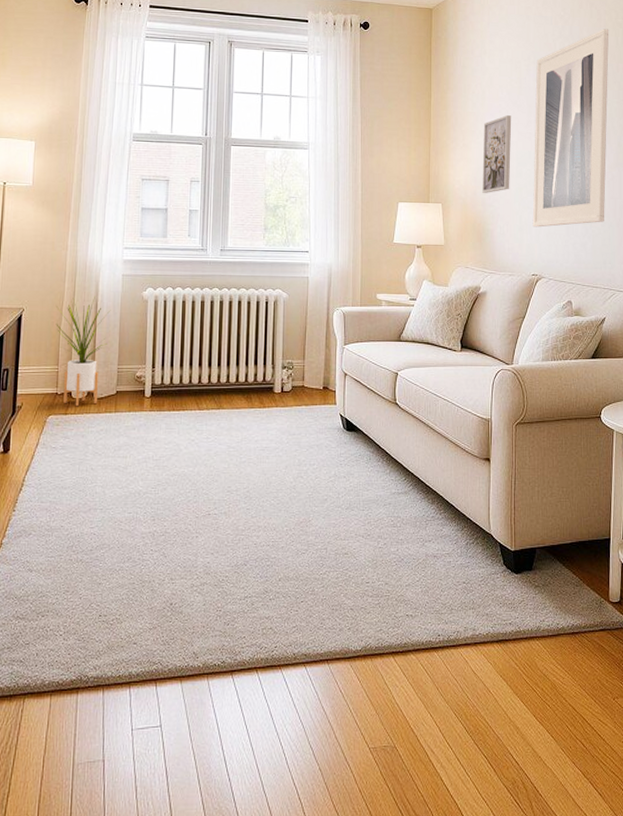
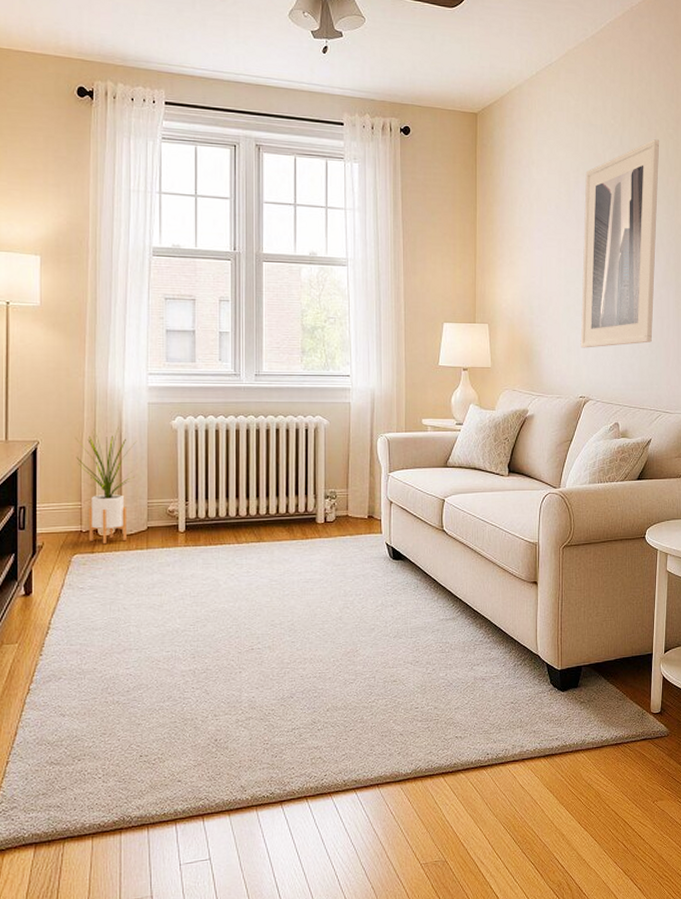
wall art: present [482,115,512,193] -> none [530,231,560,313]

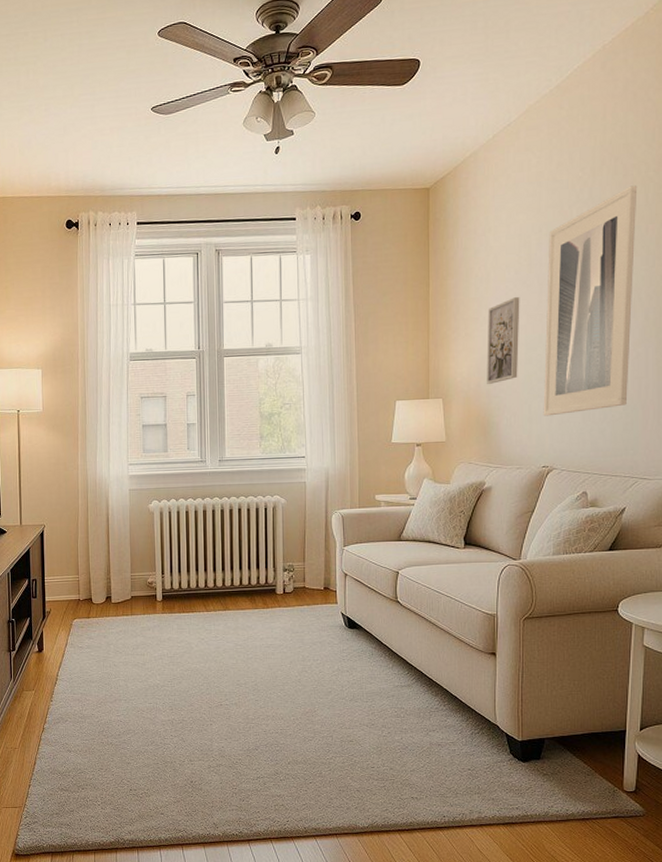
house plant: present [74,426,137,545] -> none [72,510,121,611]
wall art: none [530,231,560,313] -> present [487,297,520,384]

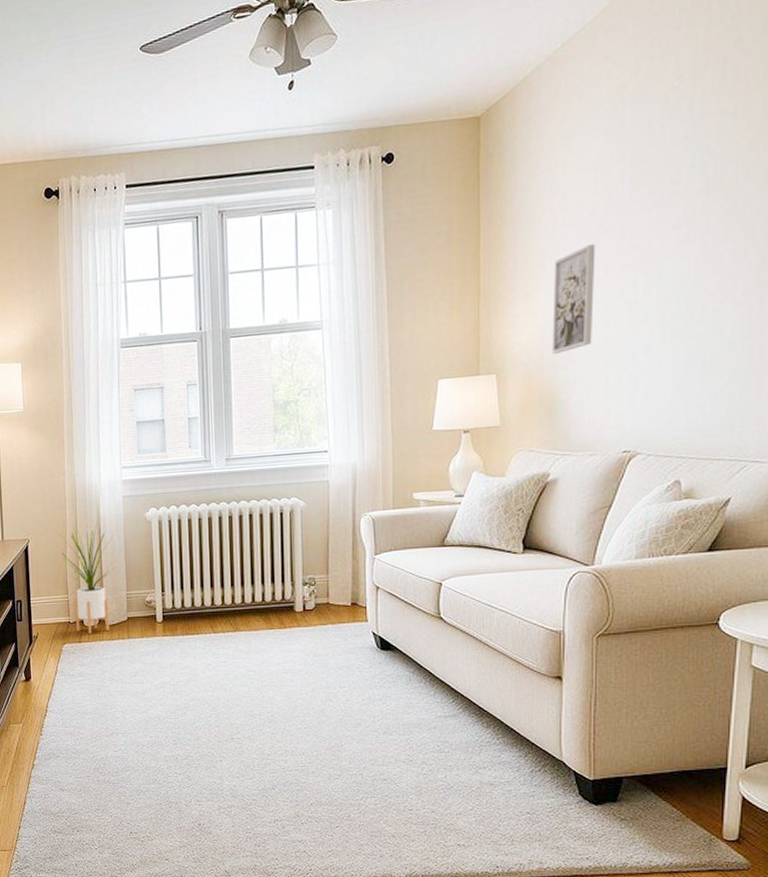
house plant: none [72,510,121,611] -> present [59,521,115,635]
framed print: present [543,185,638,416] -> none [624,92,753,390]

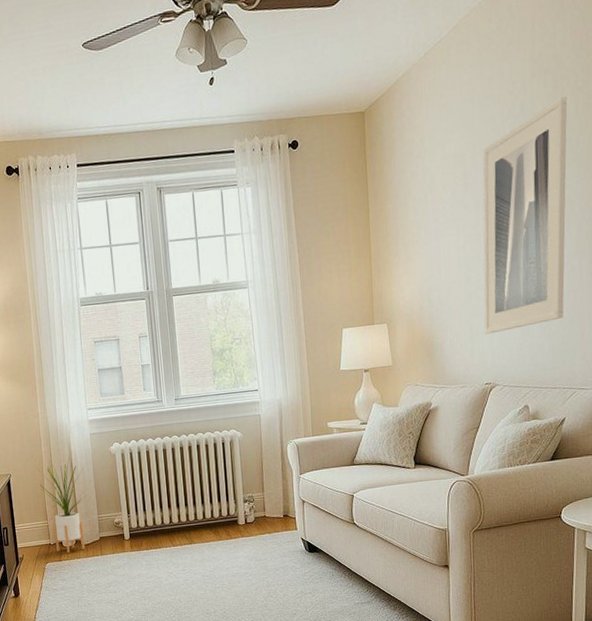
wall art: present [552,244,596,354] -> none [427,217,459,306]
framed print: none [624,92,753,390] -> present [483,97,568,334]

